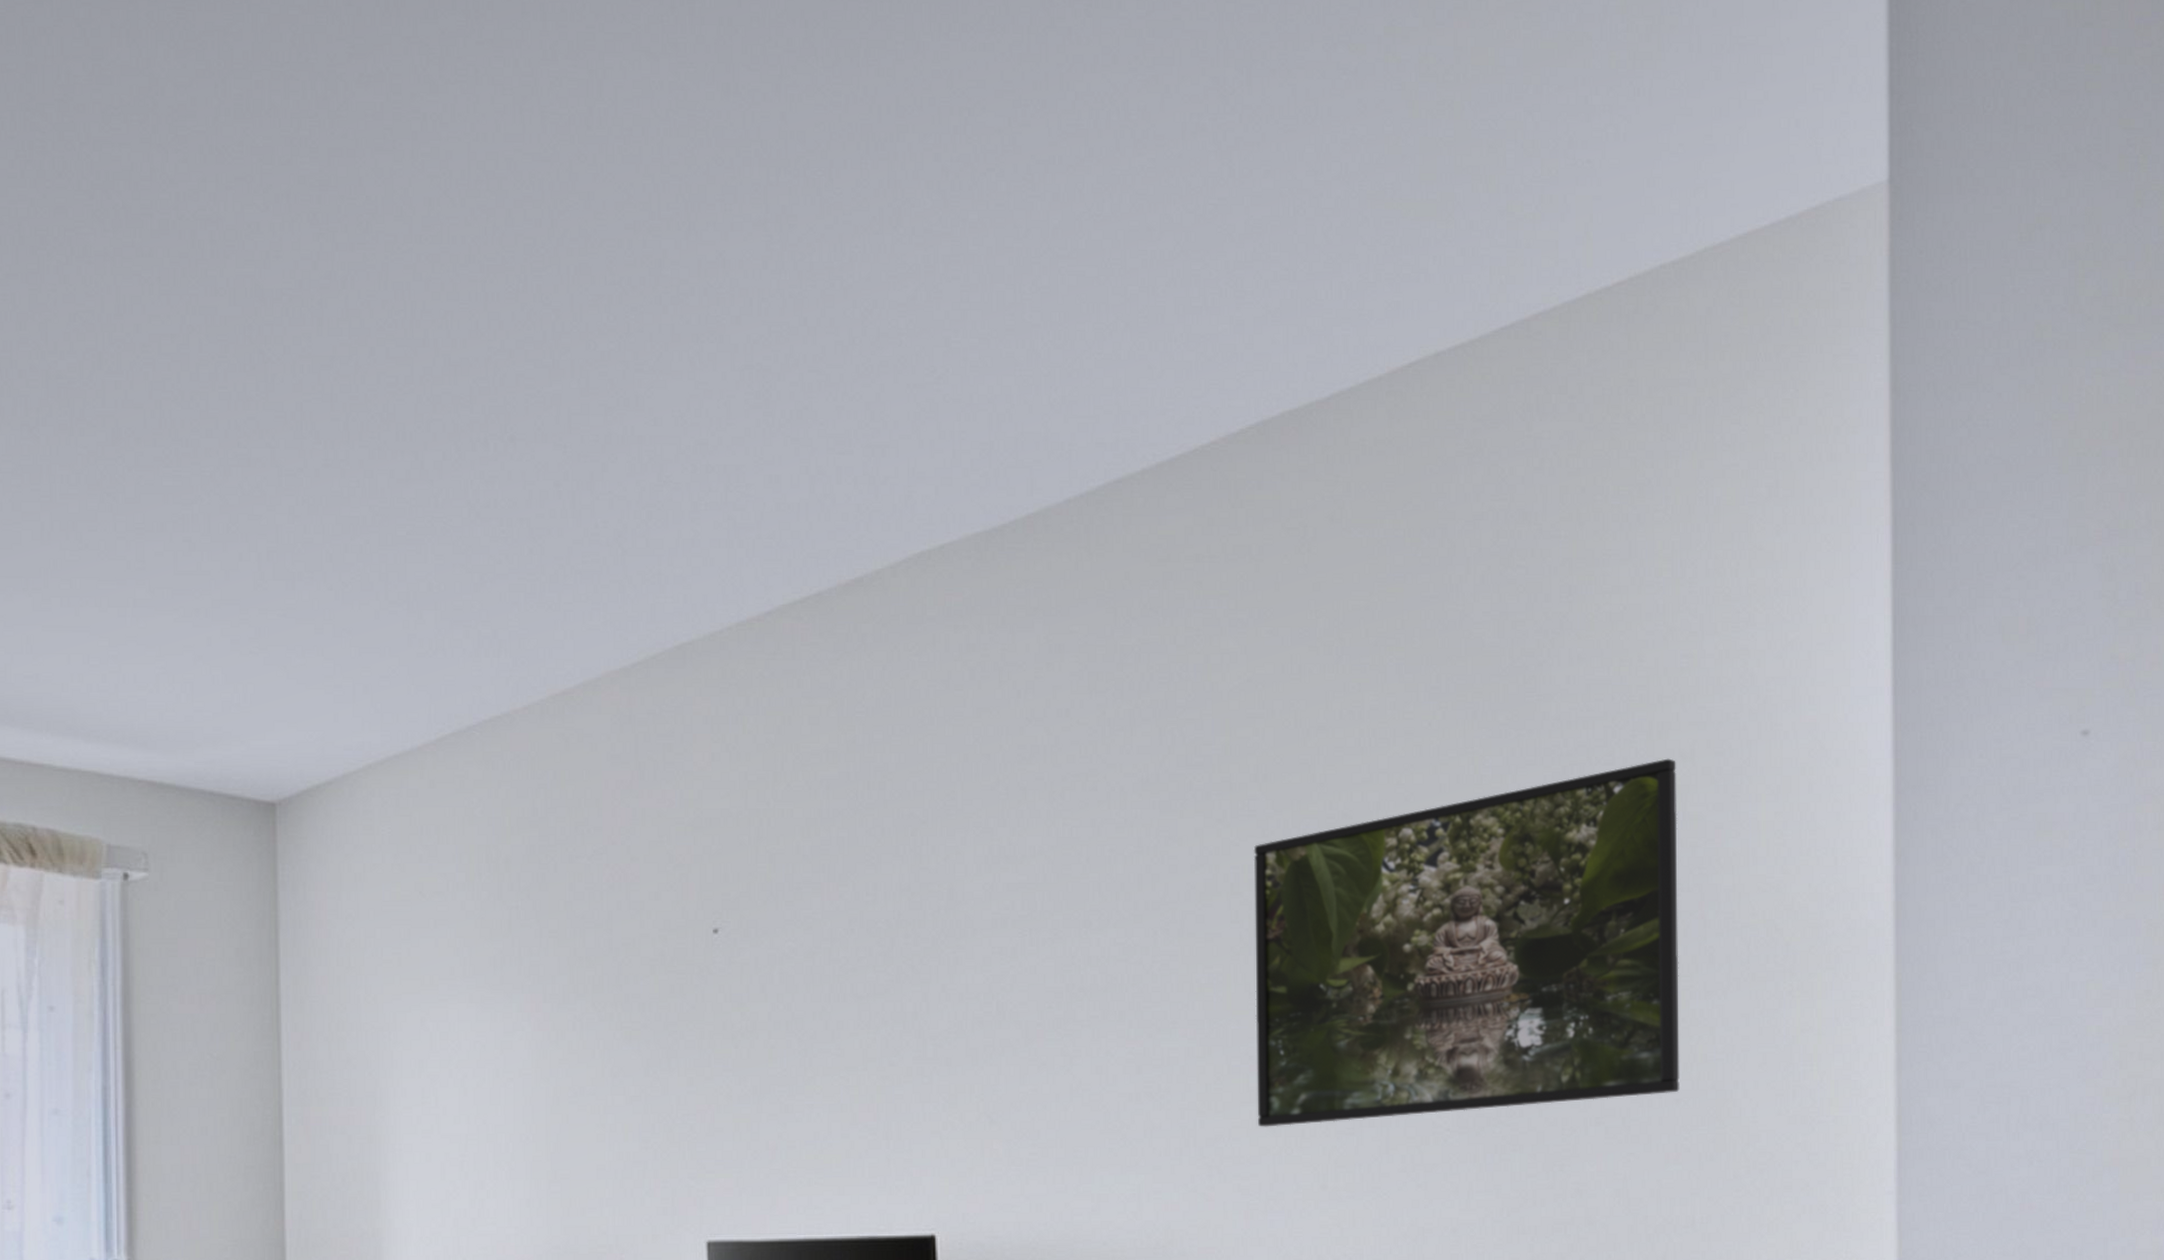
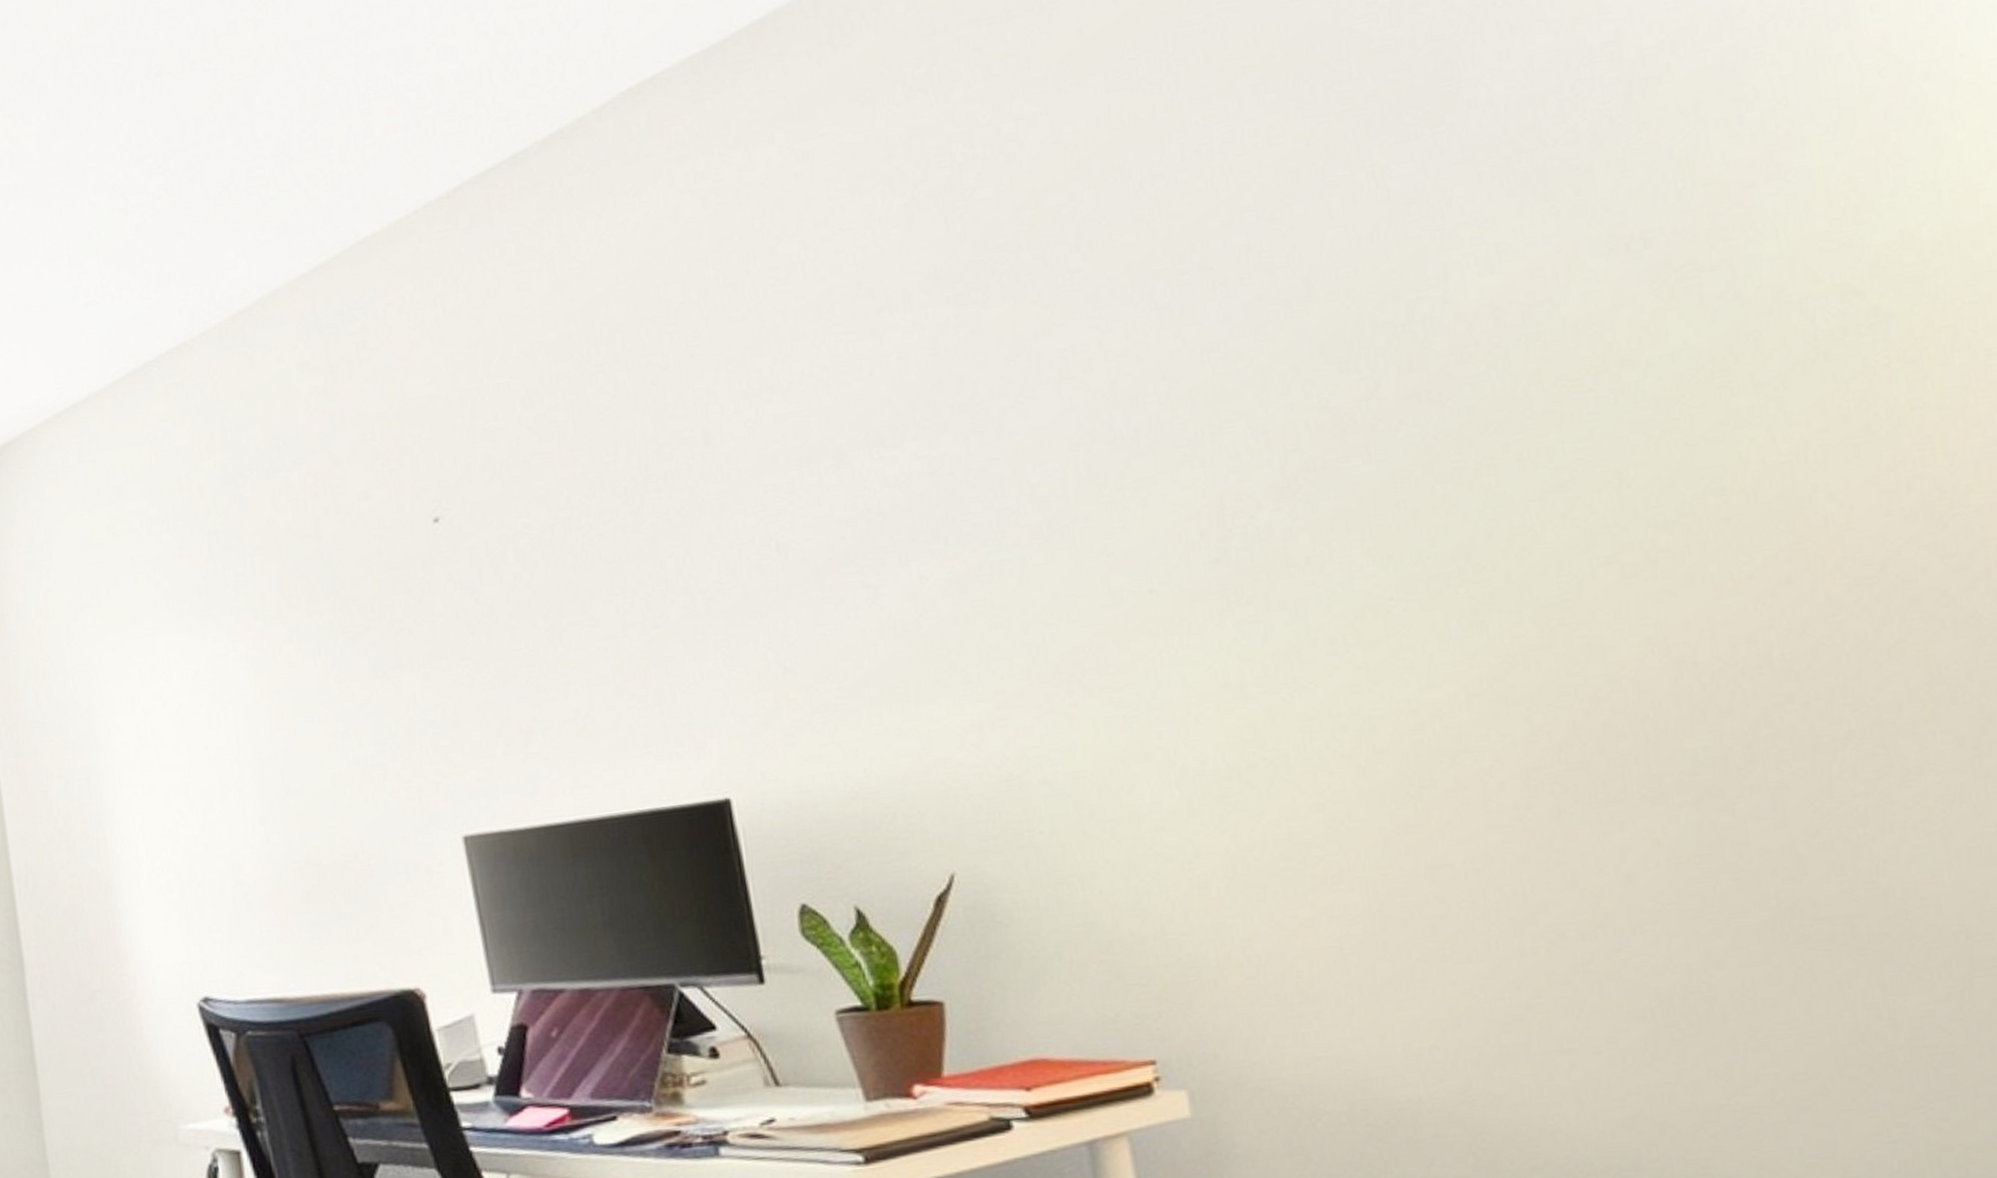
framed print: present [1253,758,1680,1127] -> none [1084,119,1728,631]

